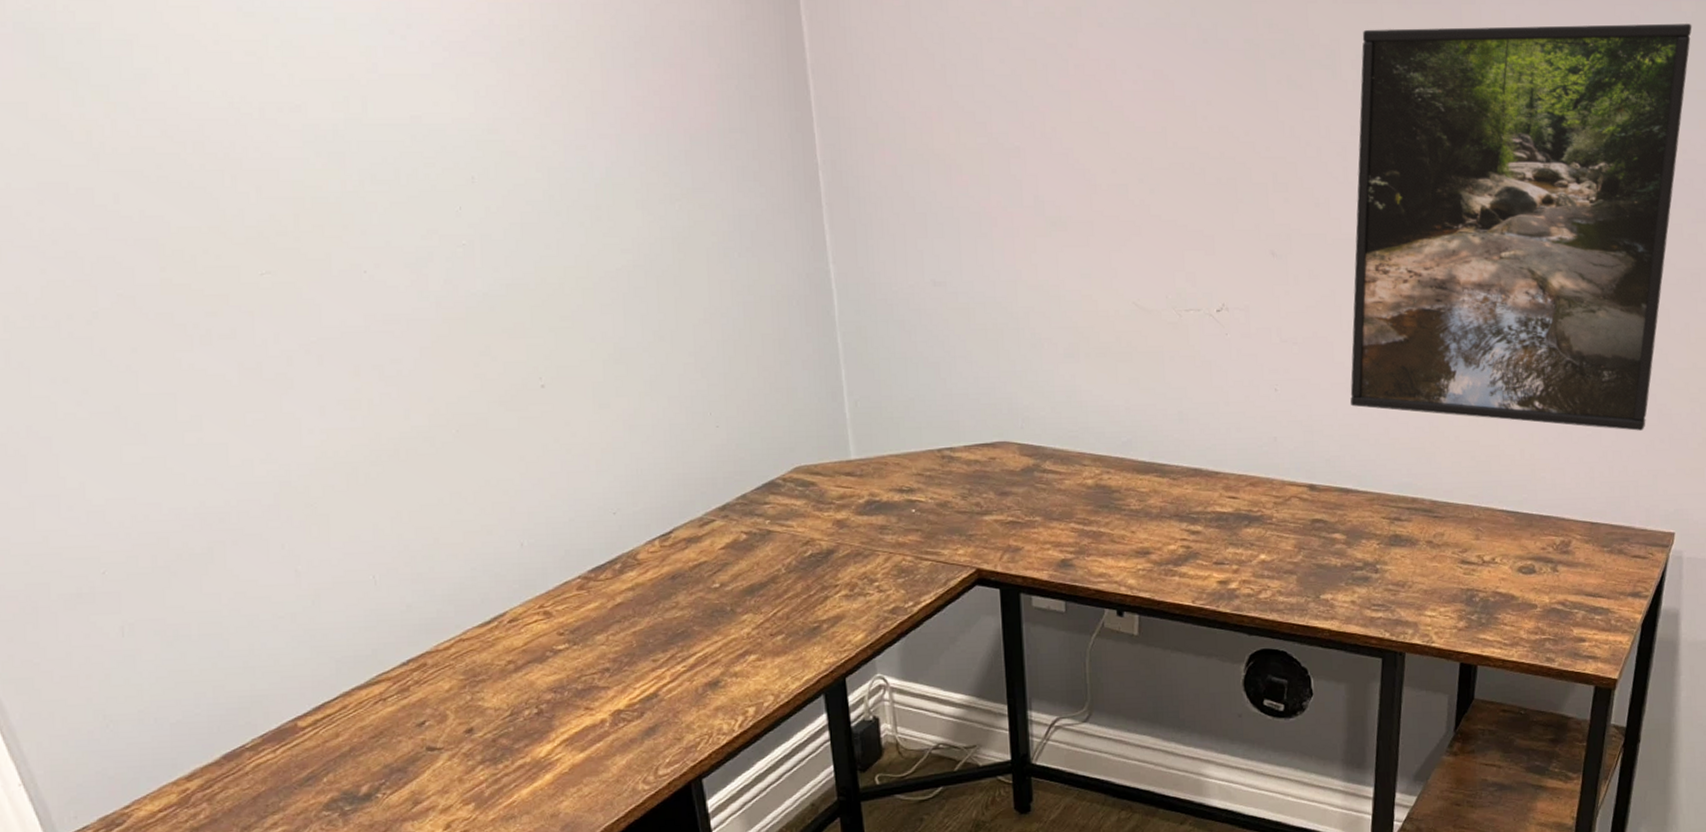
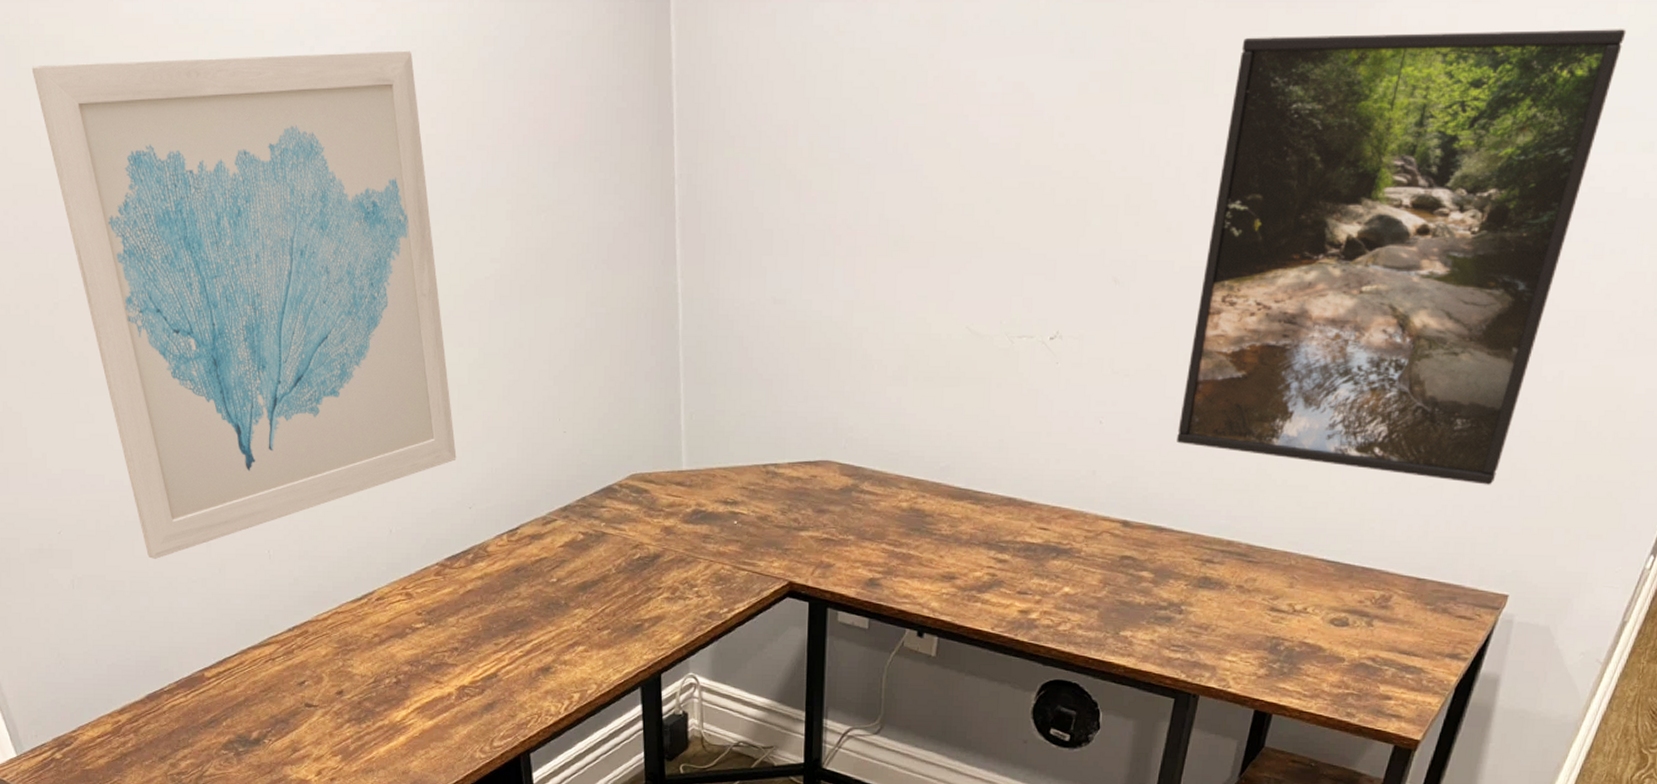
wall art: none [60,39,595,595] -> present [31,50,457,559]

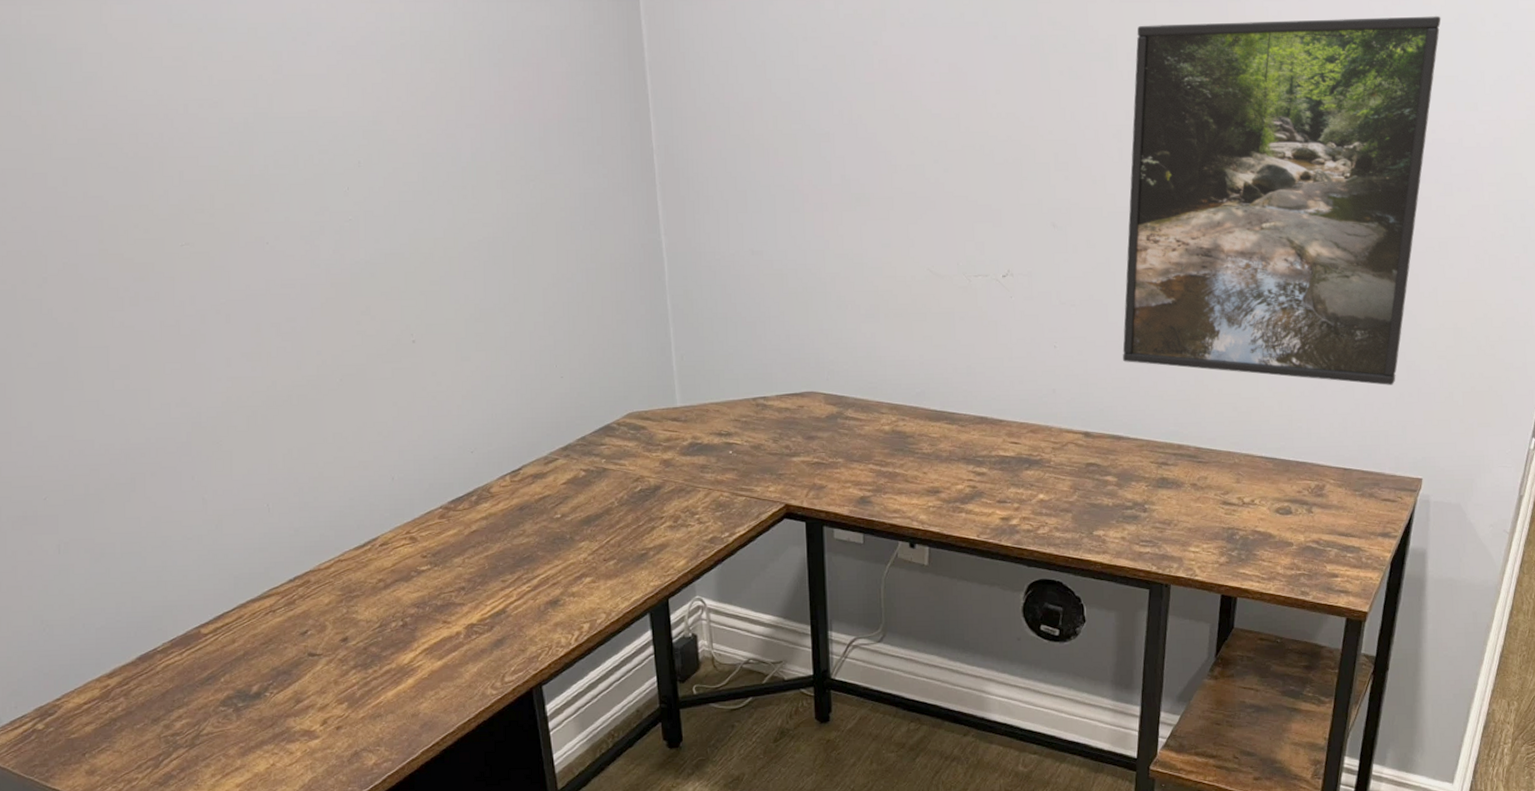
wall art: present [31,50,457,559] -> none [23,44,457,519]

